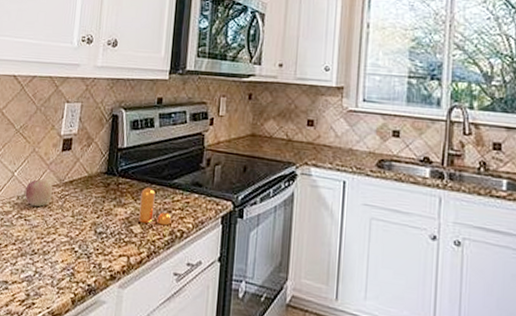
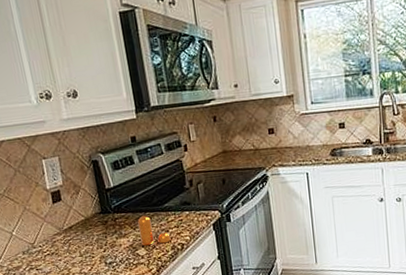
apple: present [25,179,53,207] -> none [28,232,57,256]

